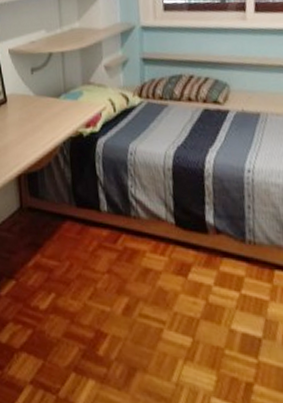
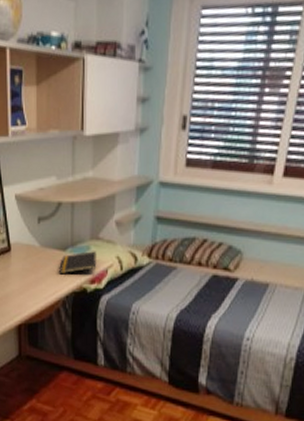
notepad: none [54,95,91,121] -> present [59,251,97,275]

